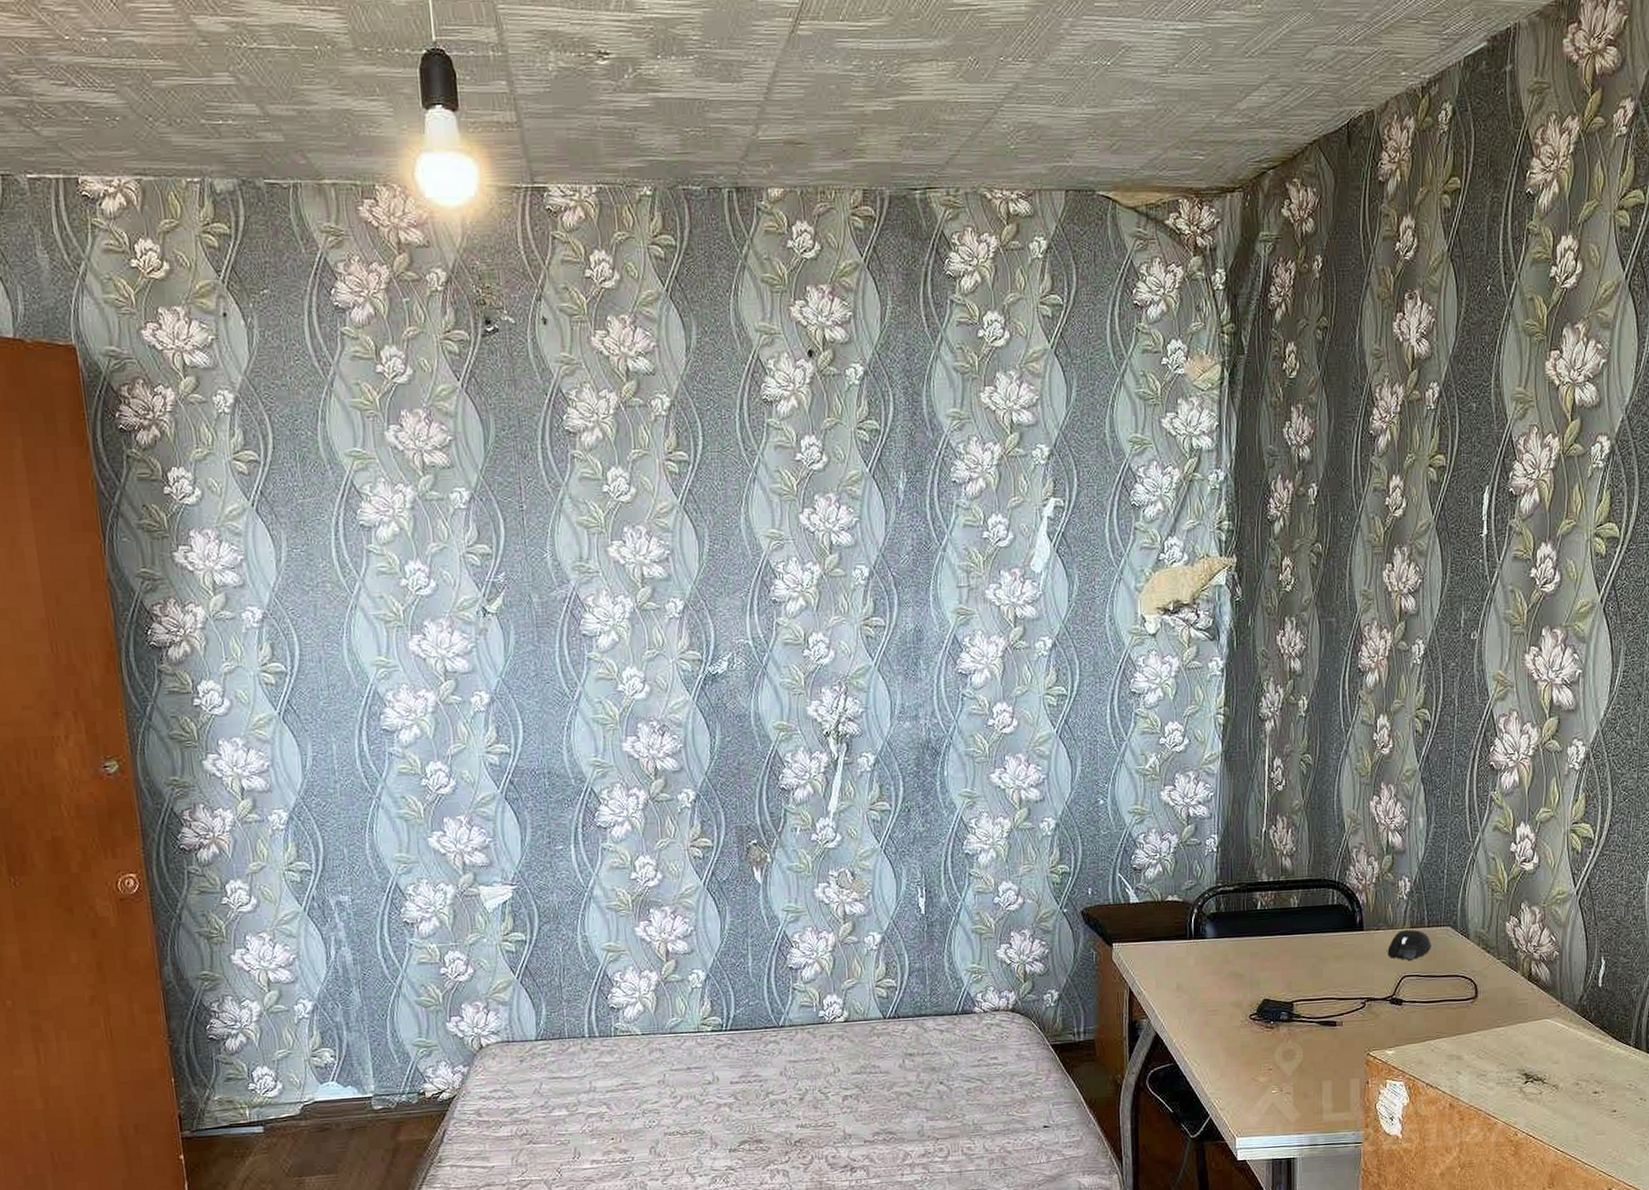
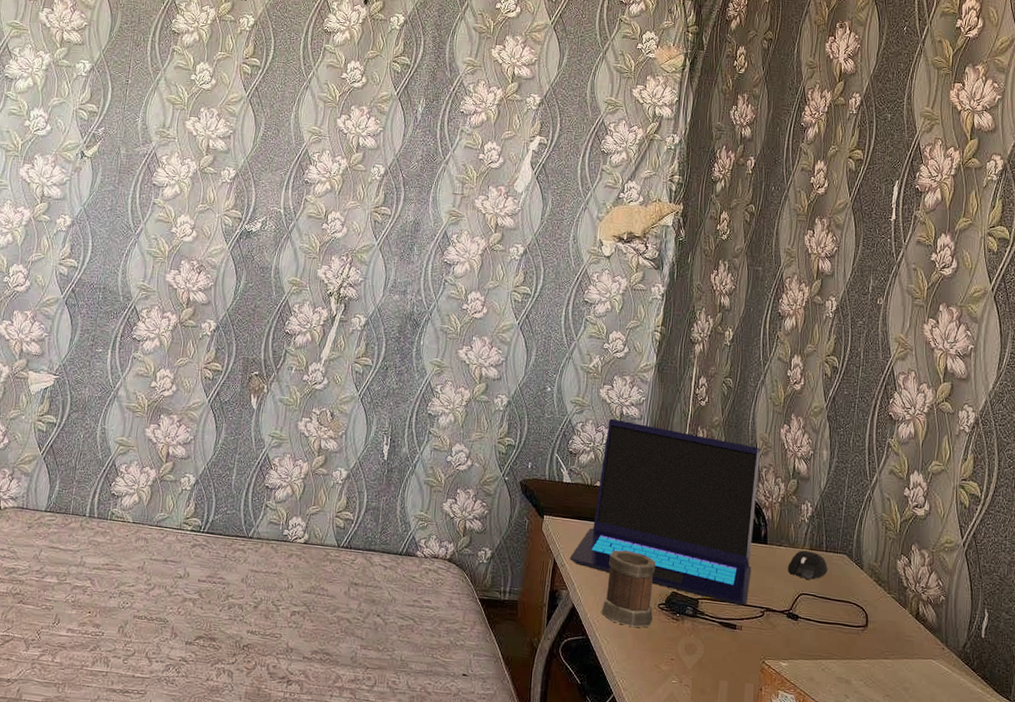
laptop: none [1146,822,1349,1001] -> present [569,418,761,606]
mug: none [1188,964,1246,1045] -> present [601,550,656,628]

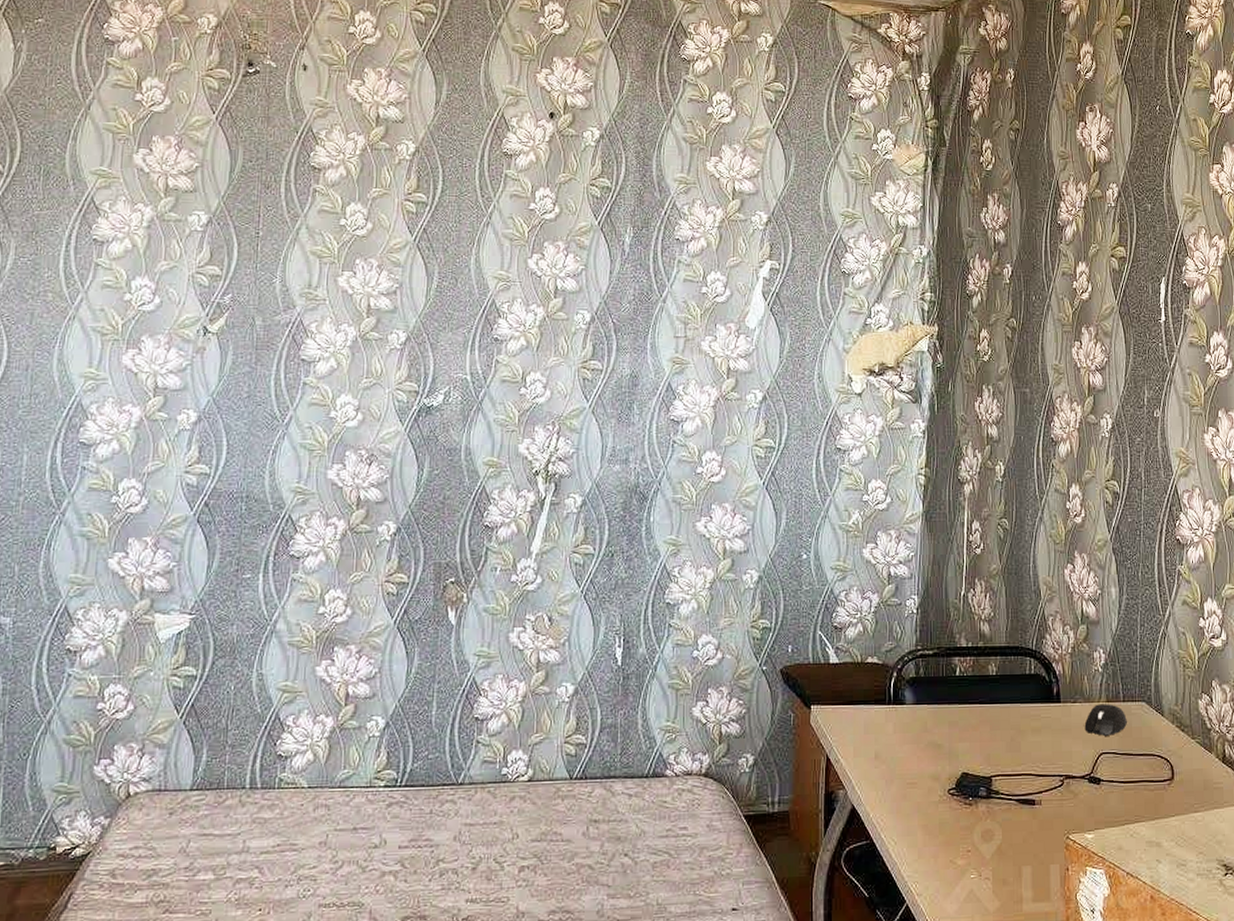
laptop: present [569,418,761,606] -> none [844,581,1047,777]
mug: present [601,550,656,628] -> none [885,732,944,822]

